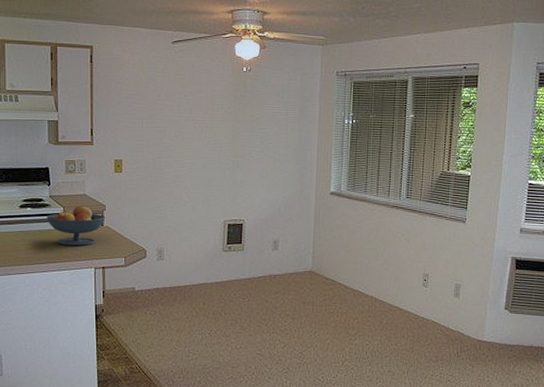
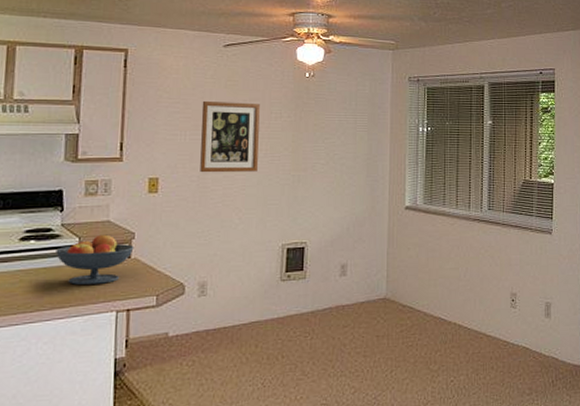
wall art: none [155,92,204,157] -> present [200,100,260,173]

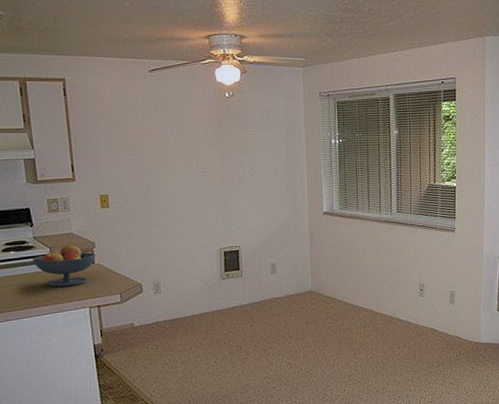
wall art: present [200,100,260,173] -> none [136,123,192,189]

